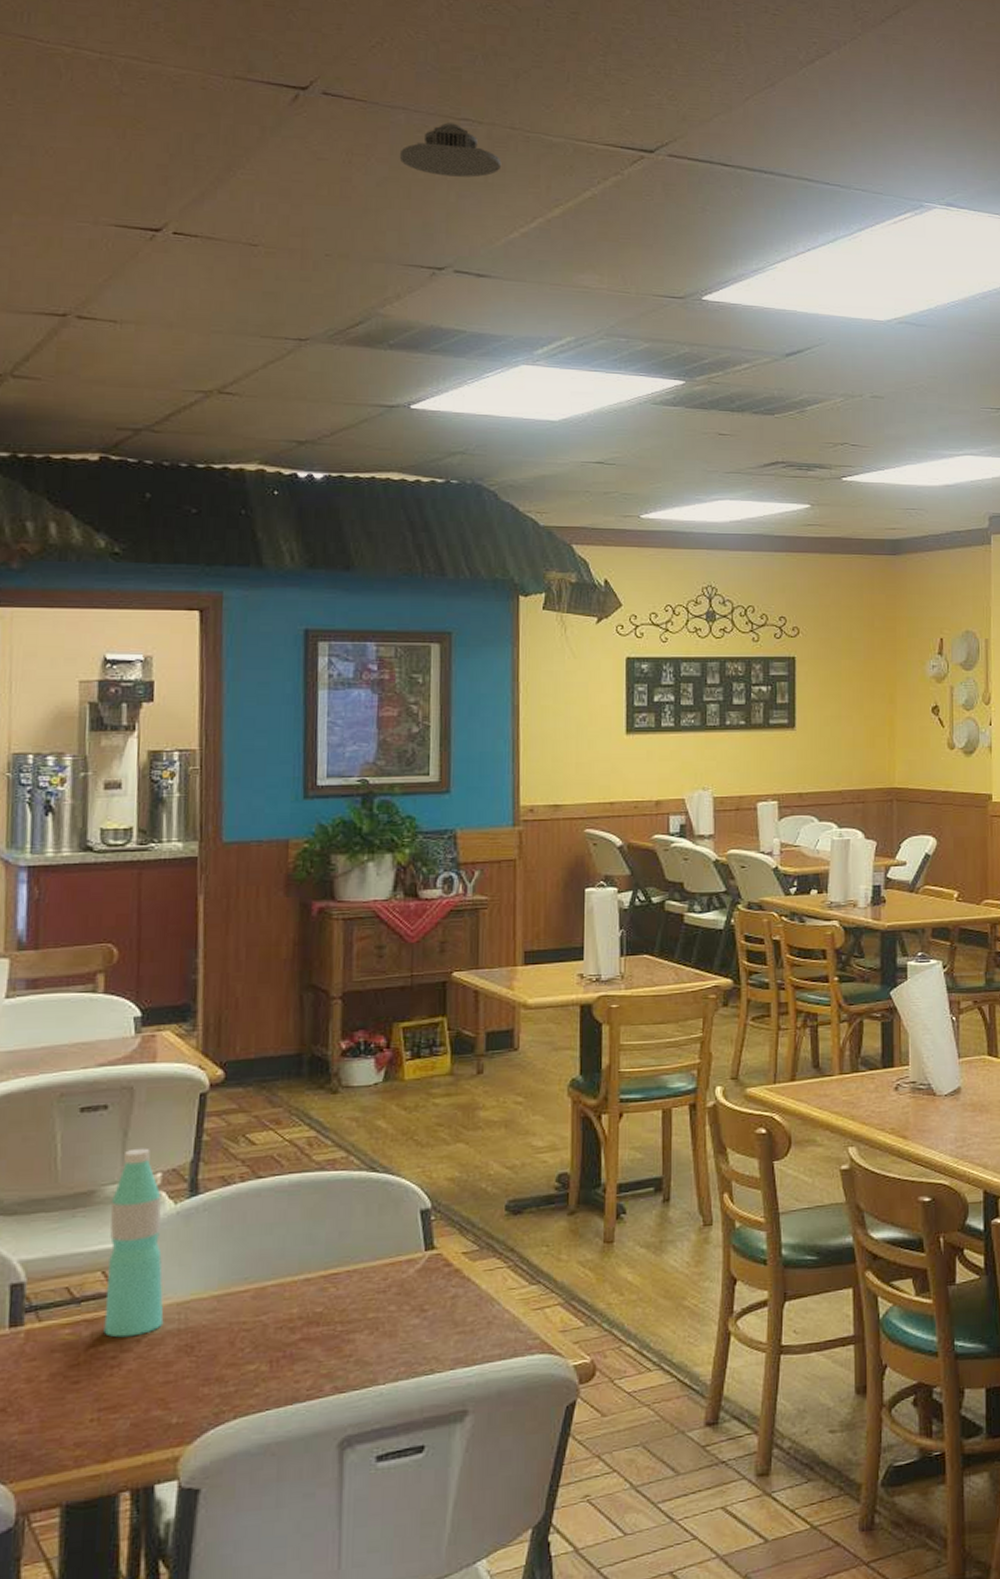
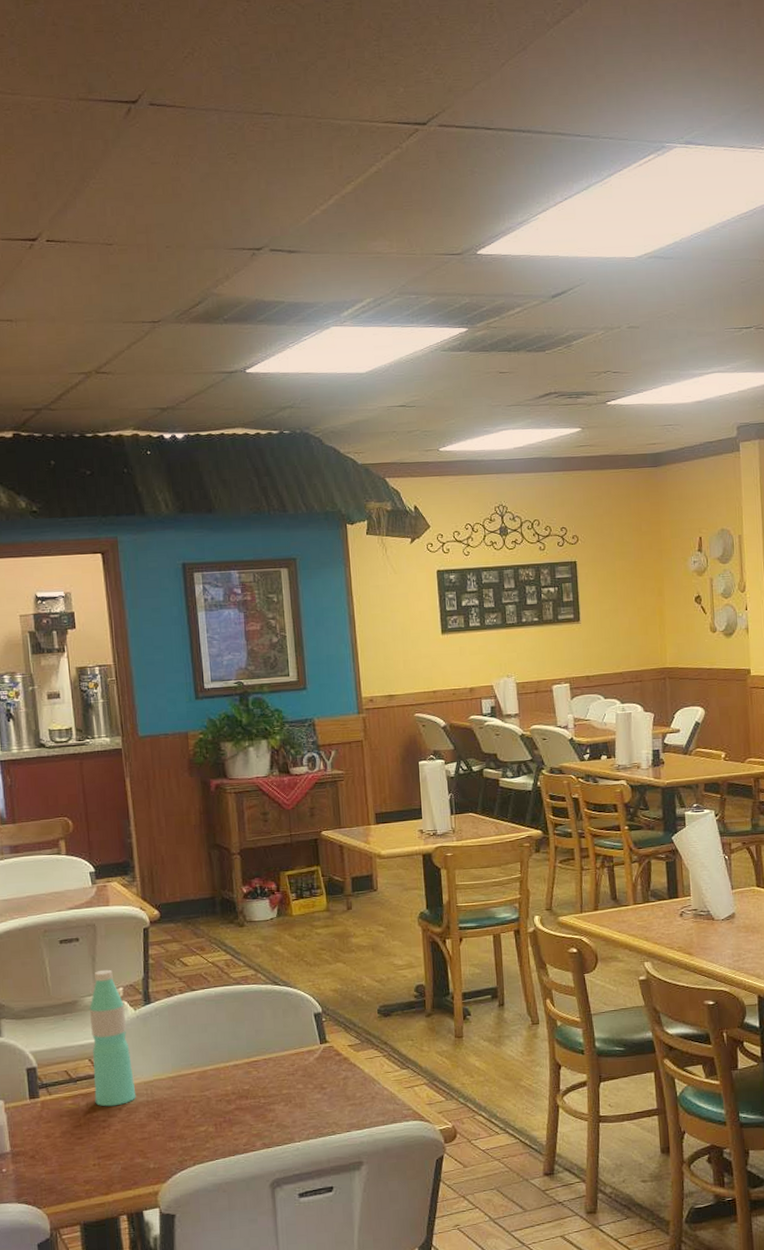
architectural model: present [399,123,502,178] -> none [216,118,300,167]

